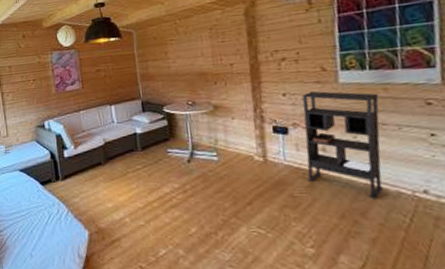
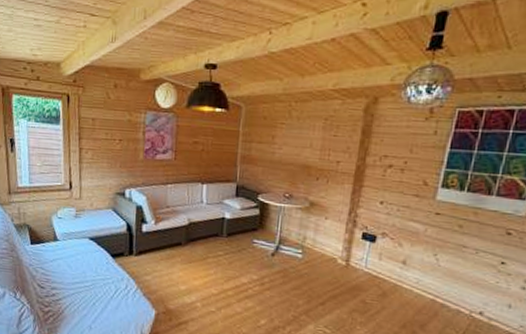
bookshelf: present [302,91,383,199] -> none [381,204,468,315]

